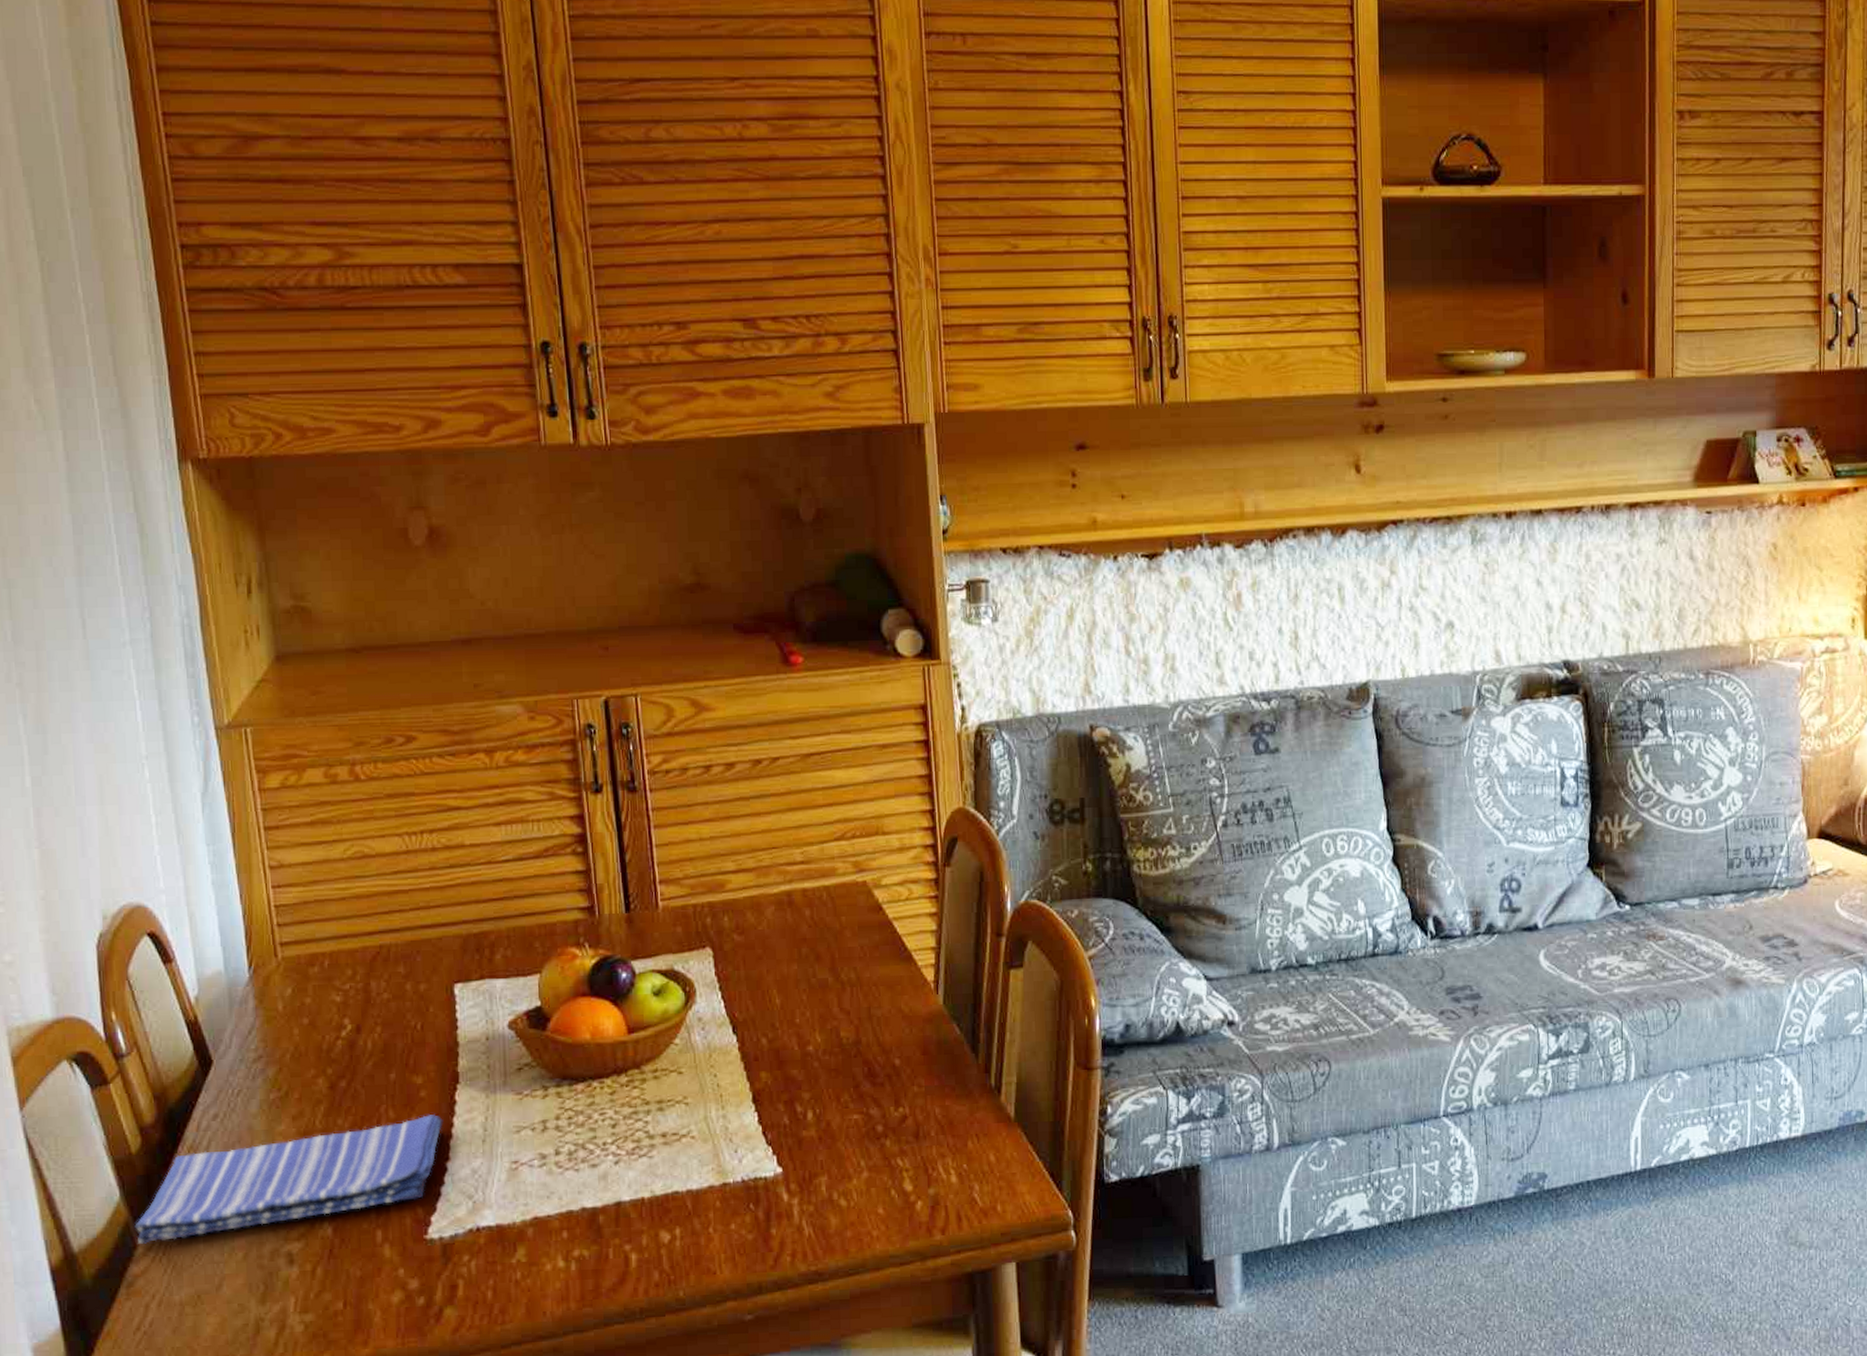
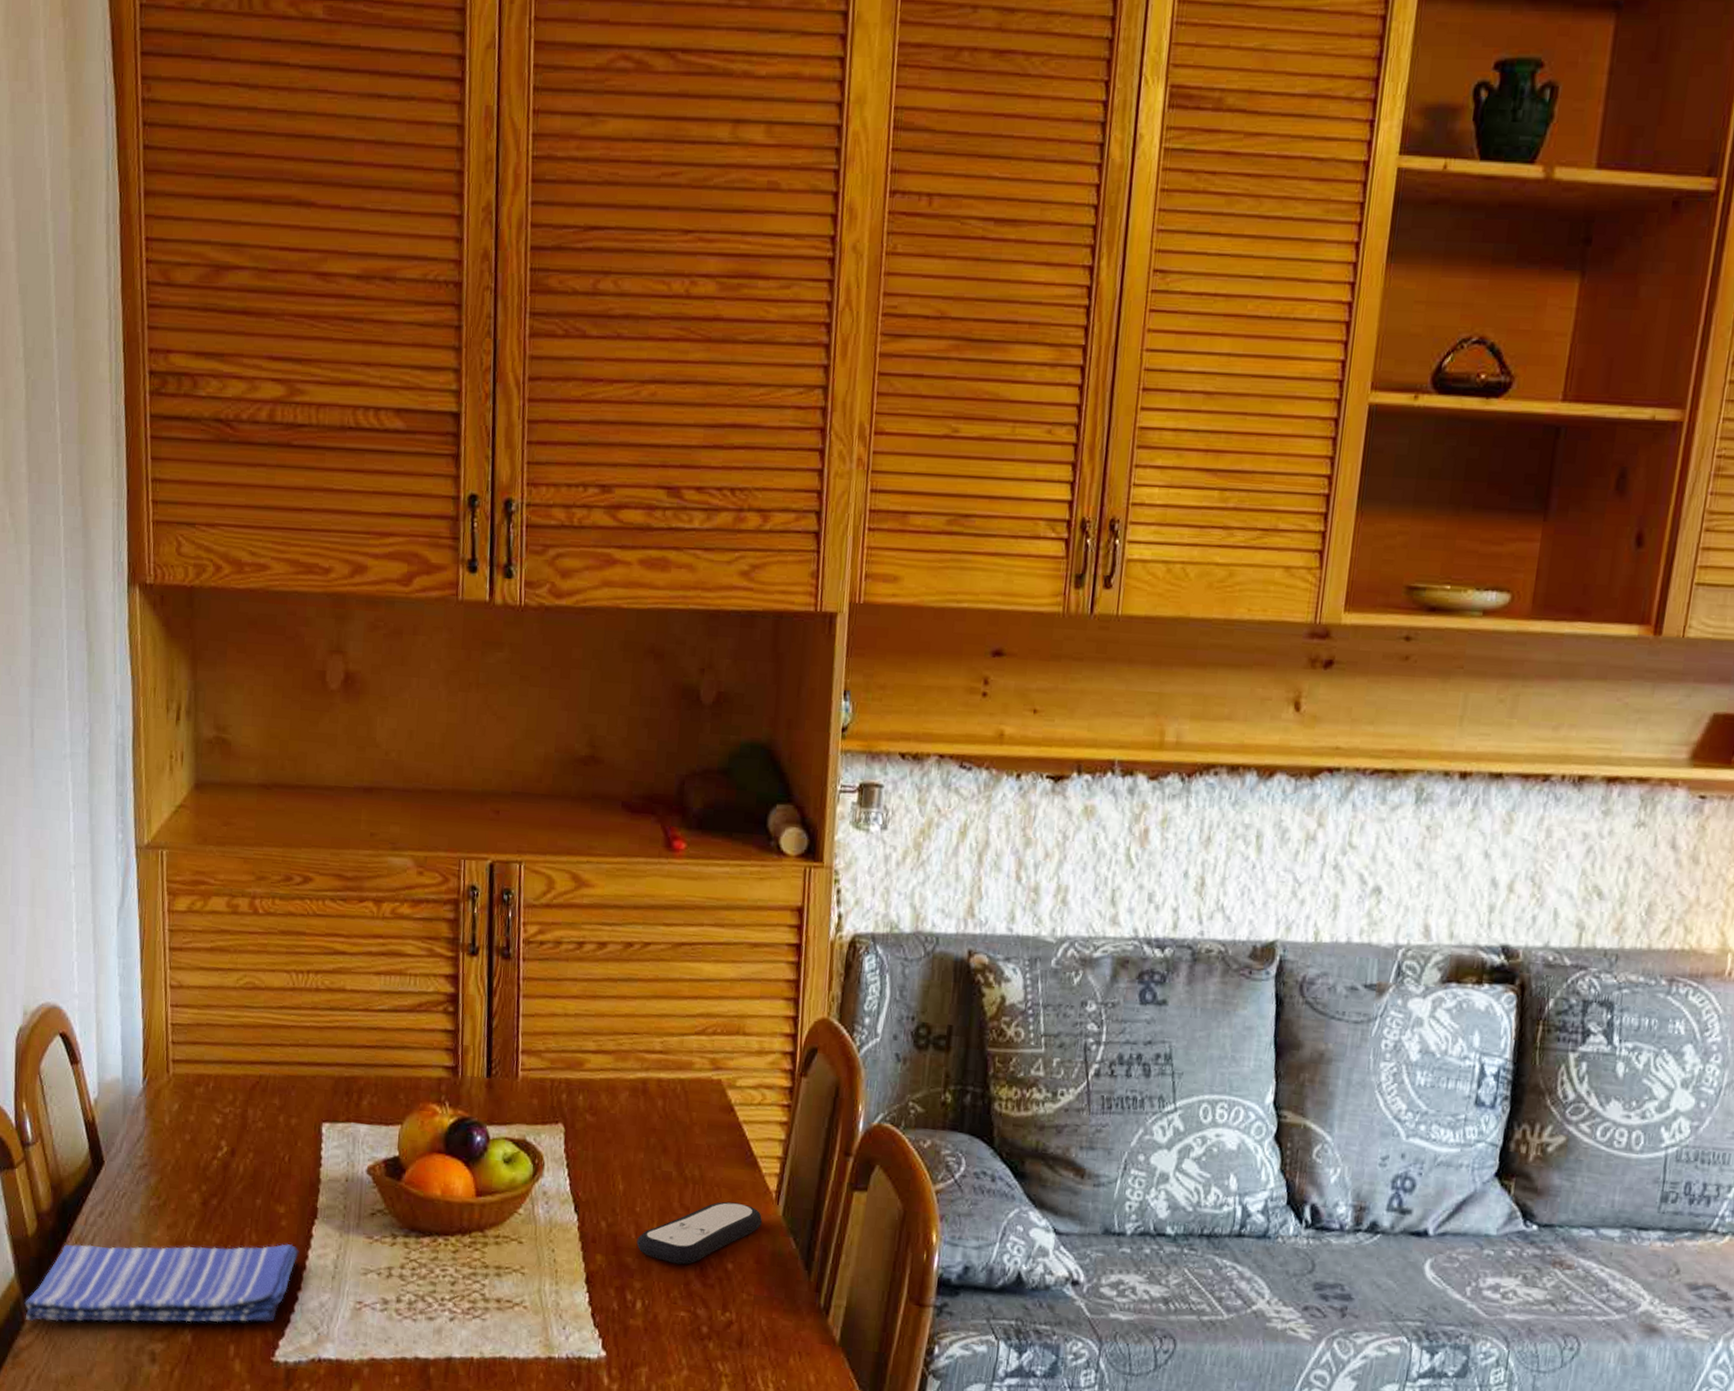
remote control: none [800,998,924,1069] -> present [636,1201,762,1265]

